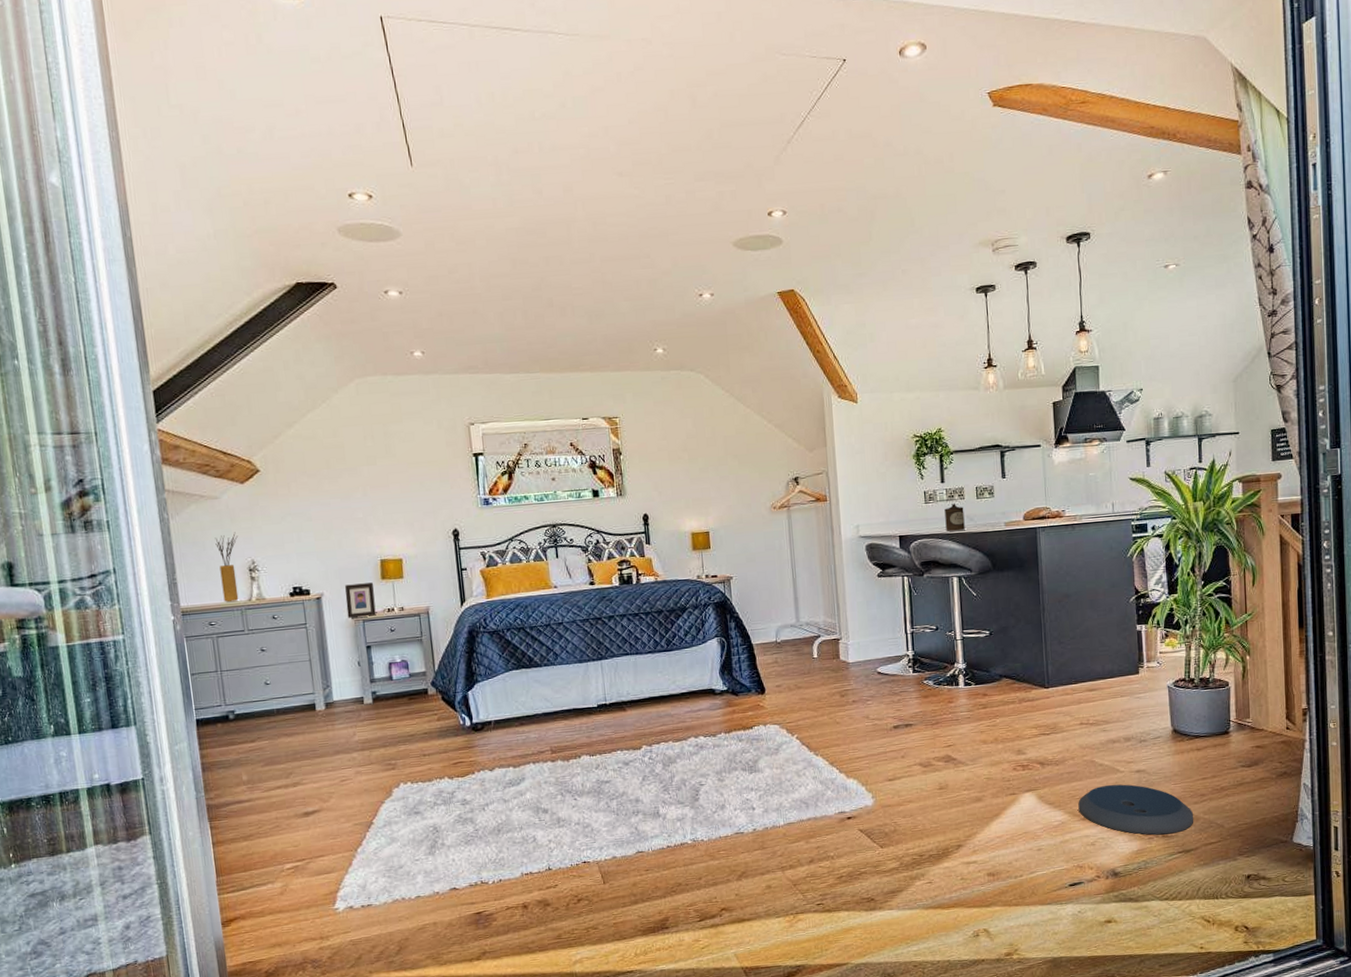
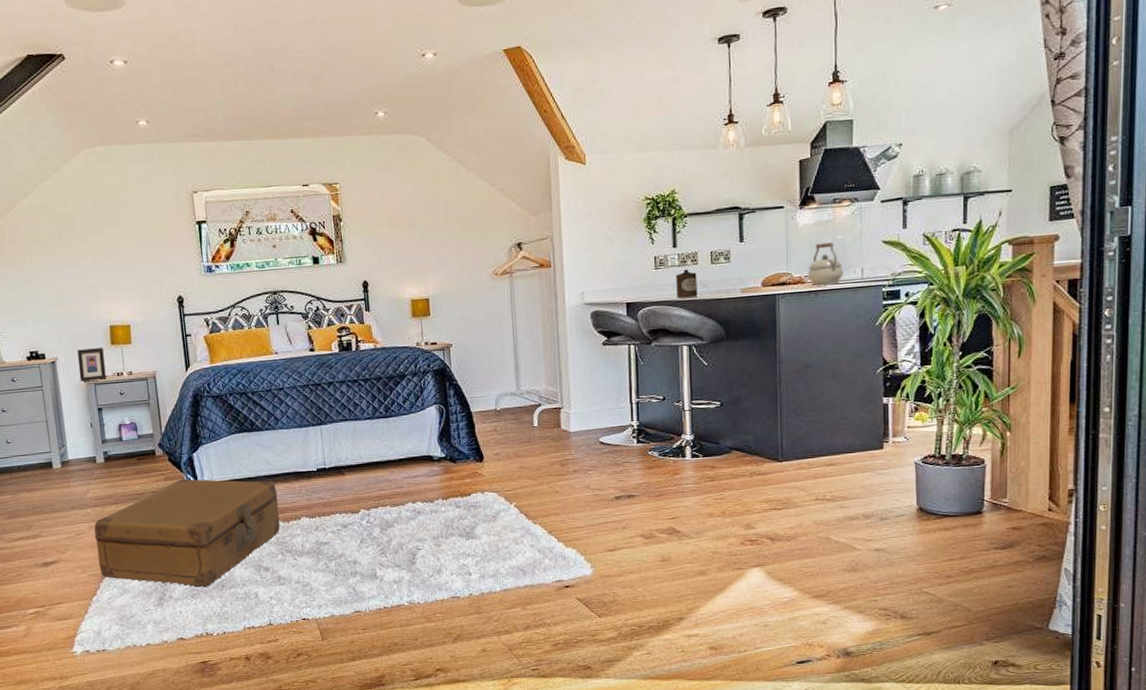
suitcase: none [360,718,559,832] -> present [94,479,280,587]
kettle: none [1064,479,1096,519] -> present [807,242,843,285]
robot vacuum: present [1078,784,1194,835] -> none [810,562,938,616]

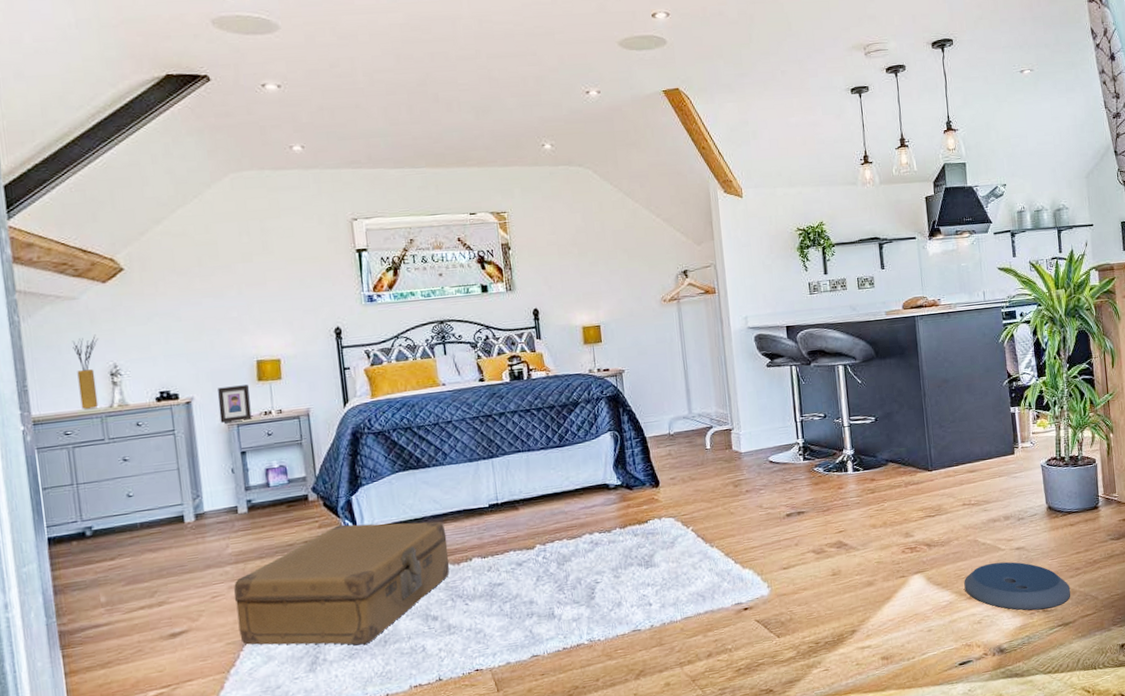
canister: present [676,269,698,298] -> none [828,294,849,321]
kettle: present [807,242,843,285] -> none [939,269,969,308]
robot vacuum: none [810,562,938,616] -> present [964,561,1071,610]

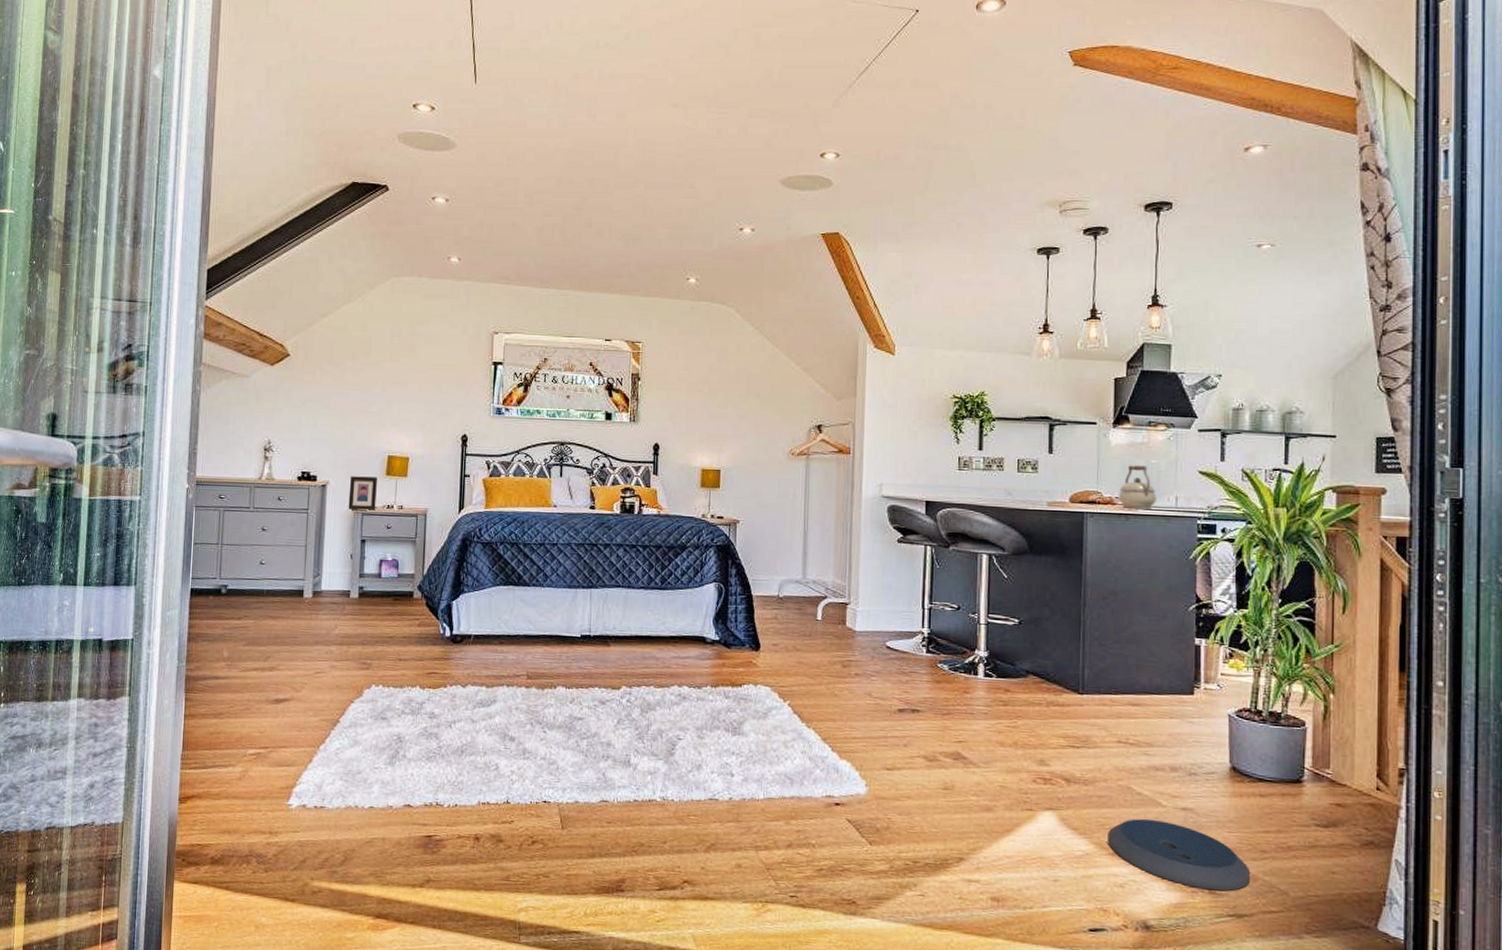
vase: present [72,334,99,410] -> none [236,411,260,479]
suitcase: present [233,521,450,645] -> none [333,627,536,750]
kettle: none [939,269,969,308] -> present [1118,465,1156,509]

